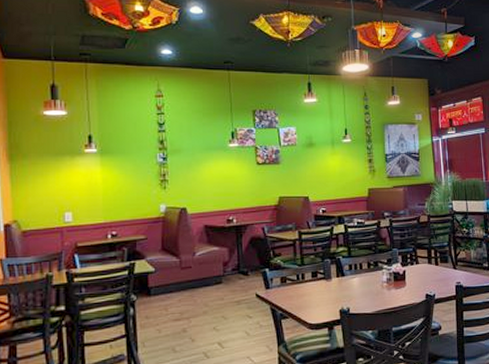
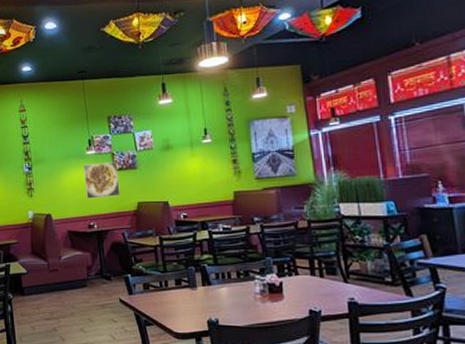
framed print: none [224,156,262,193] -> present [83,162,120,199]

